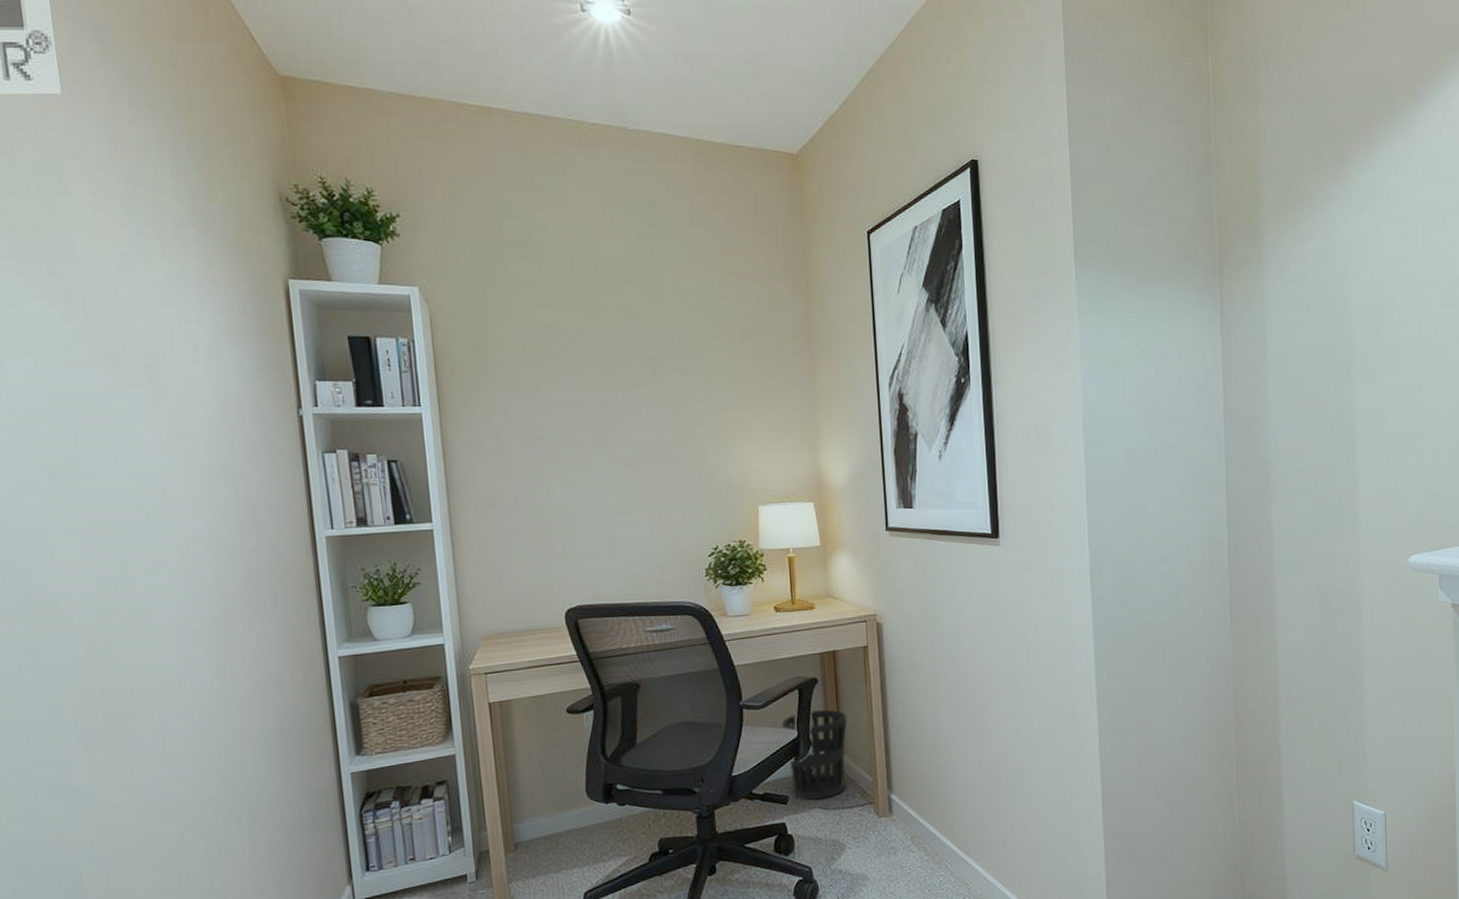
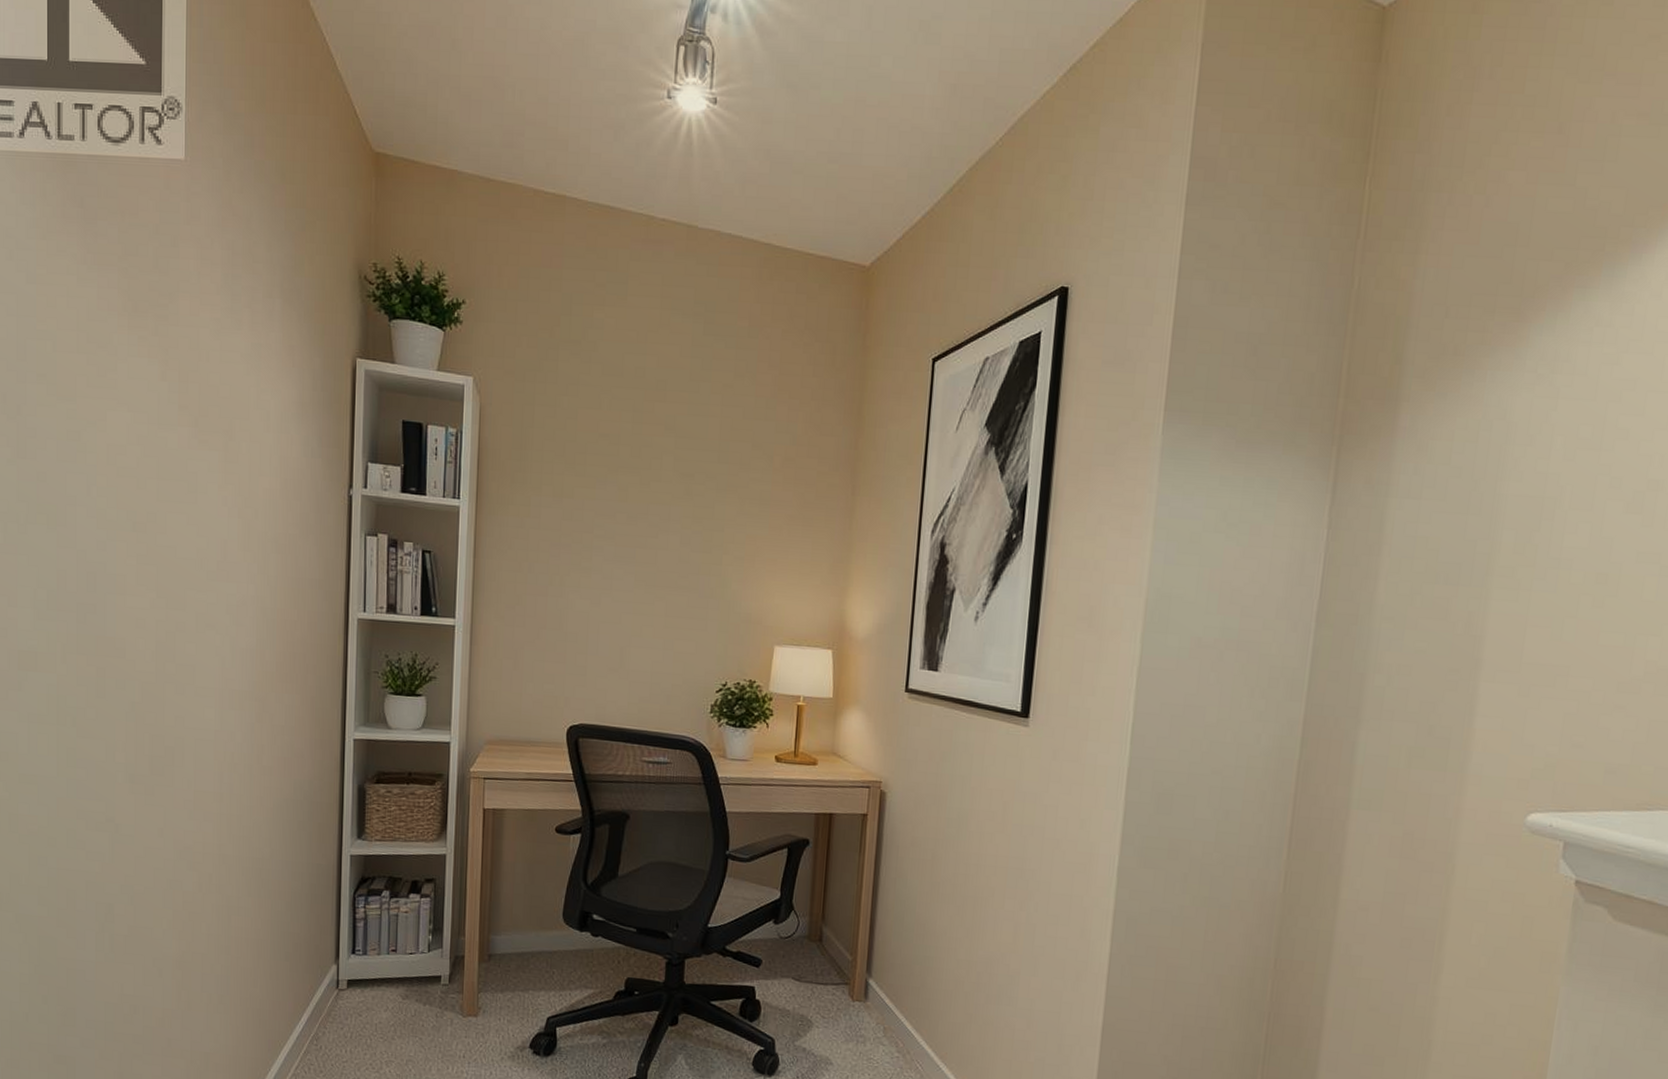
wastebasket: present [782,709,847,801] -> none [766,873,834,970]

